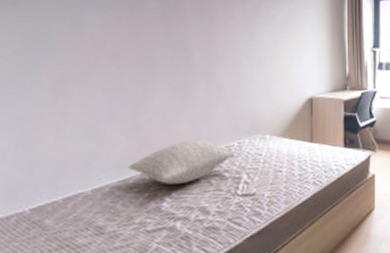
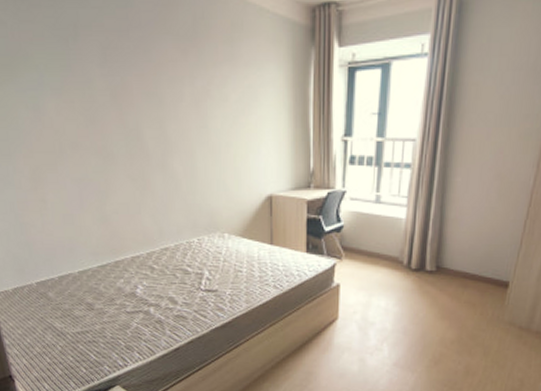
pillow: present [128,140,236,185] -> none [103,234,196,275]

